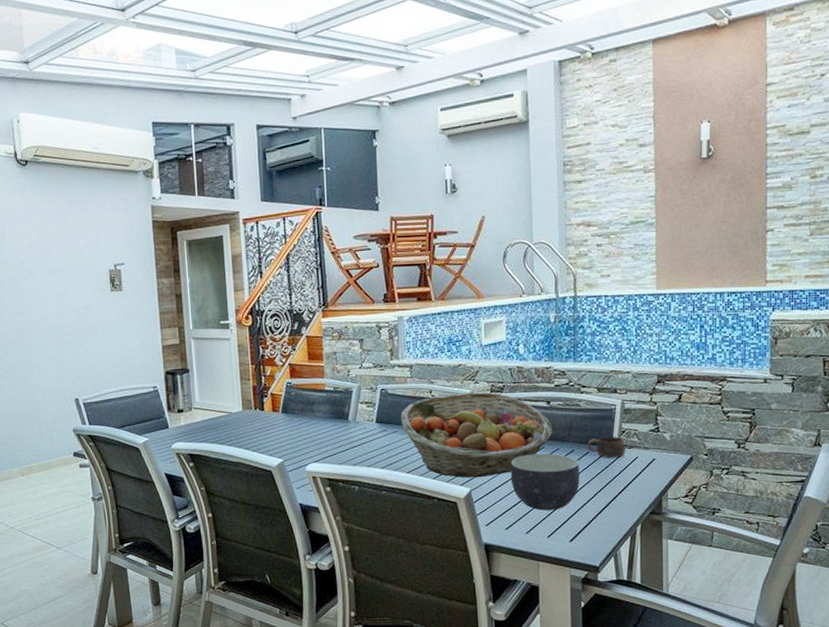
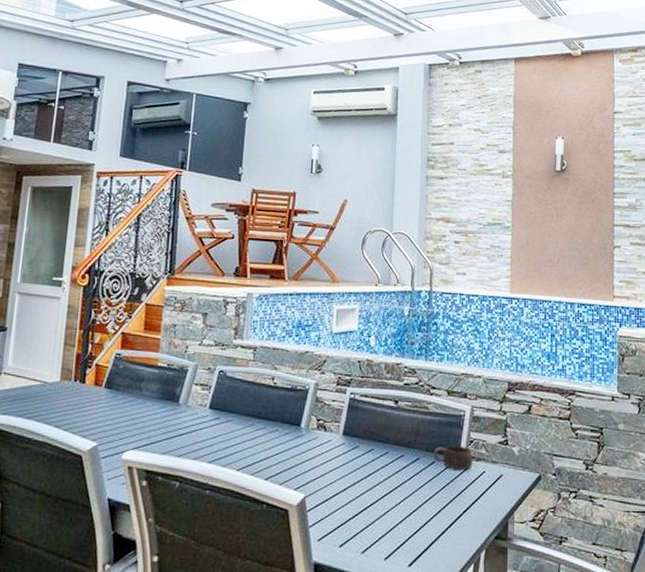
fruit basket: present [400,392,553,478] -> none [237,382,399,482]
bowl: present [510,453,580,511] -> none [349,459,424,527]

